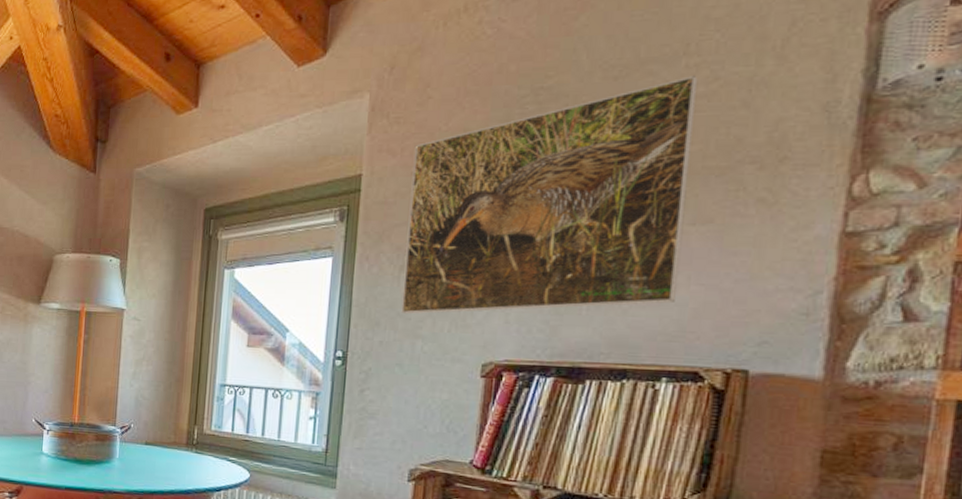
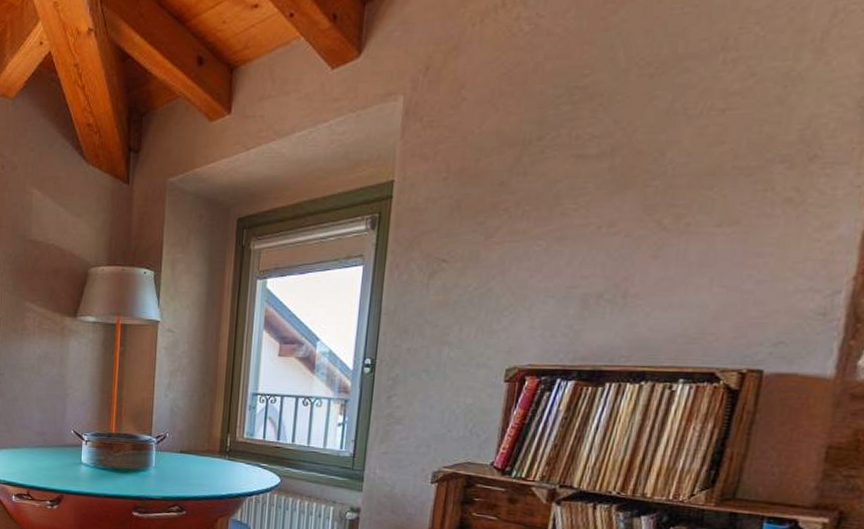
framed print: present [401,76,698,315] -> none [429,72,735,322]

